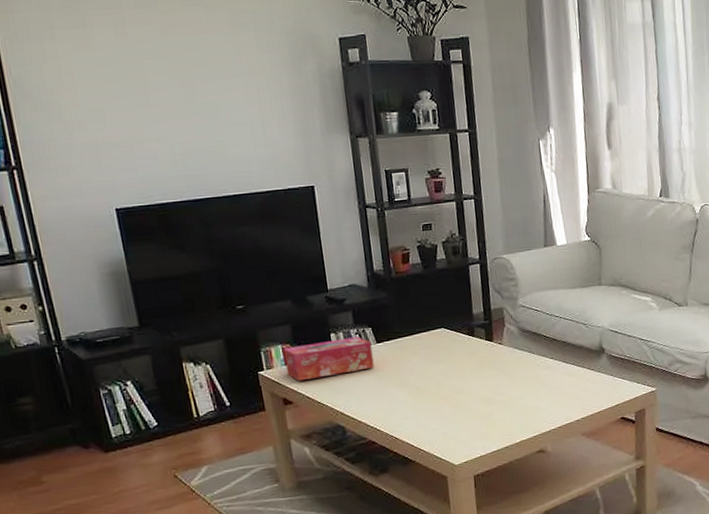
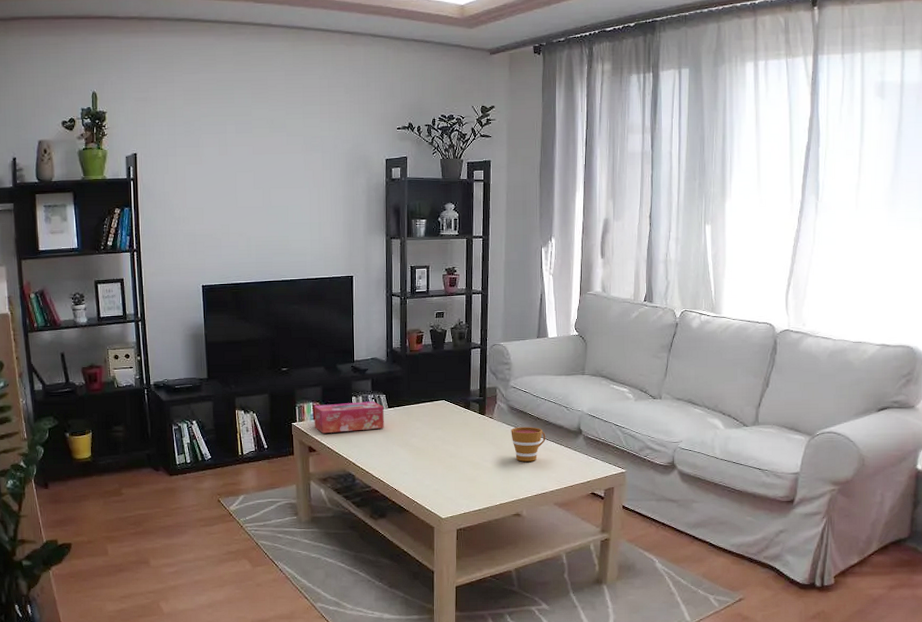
cup: none [524,350,565,391] -> present [511,427,546,462]

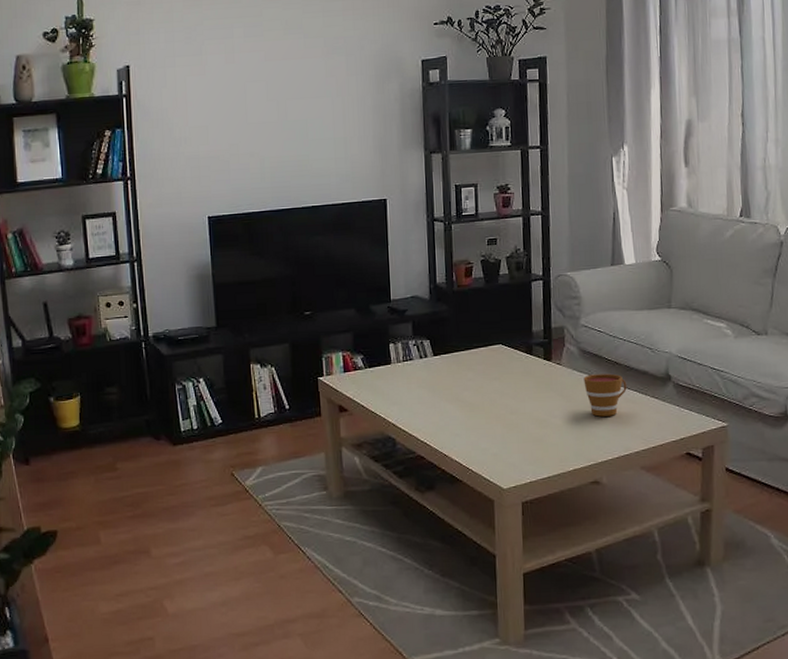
tissue box: present [313,401,384,434] -> none [343,348,429,390]

